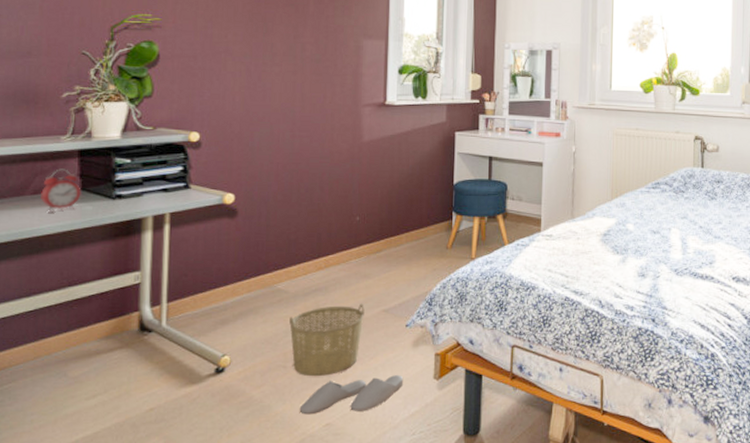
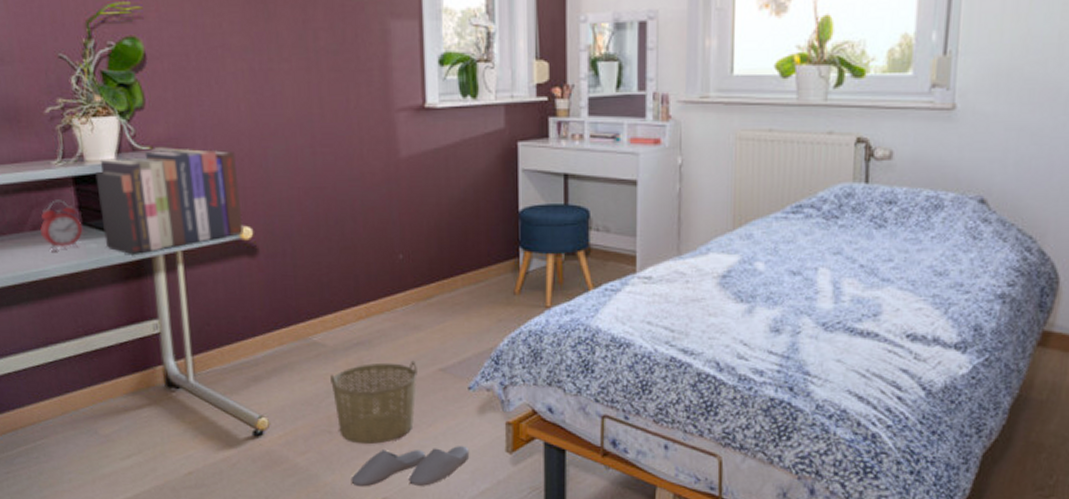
books: none [100,130,228,215] -> present [95,149,244,254]

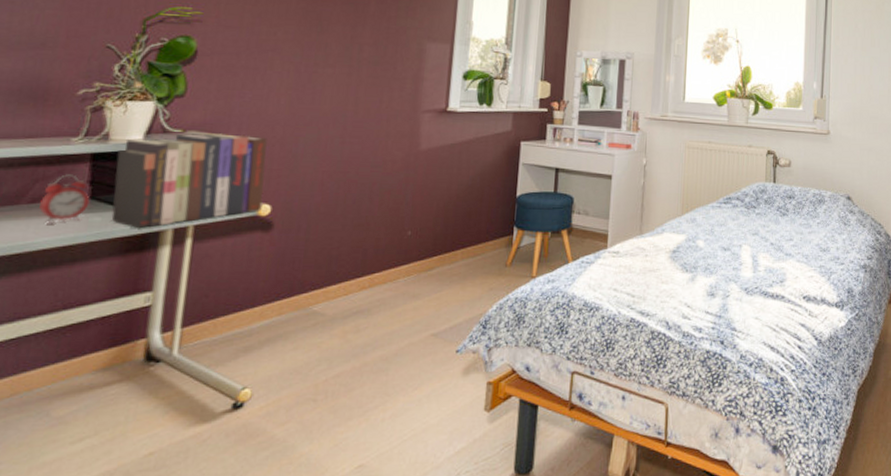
basket: present [330,360,418,445] -> none [324,327,411,411]
slippers: present [351,446,470,487] -> none [328,407,451,455]

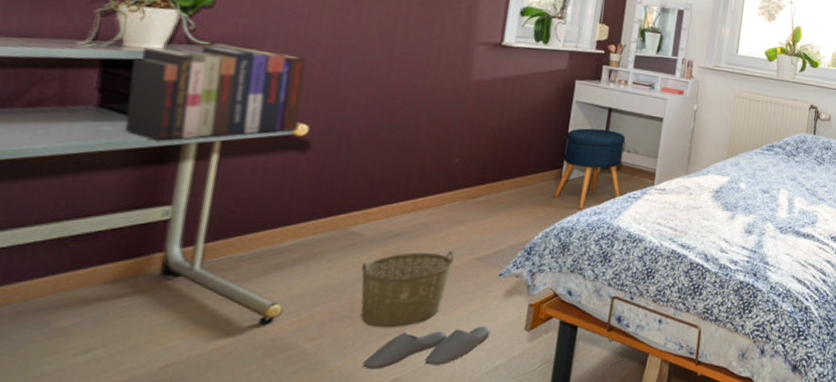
alarm clock: present [39,174,90,224] -> none [37,79,99,131]
basket: none [324,327,411,411] -> present [360,250,454,328]
slippers: none [328,407,451,455] -> present [362,326,491,369]

